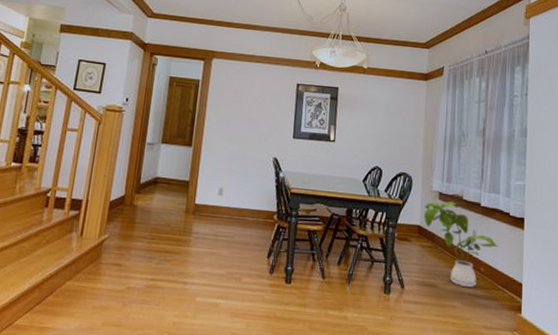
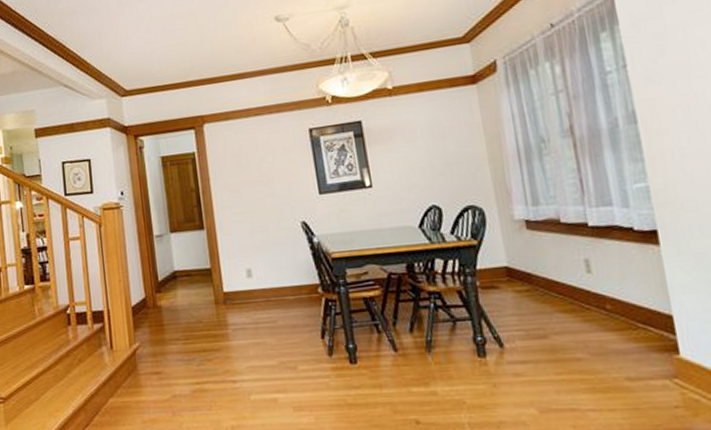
house plant: present [423,201,498,288] -> none [508,228,626,333]

